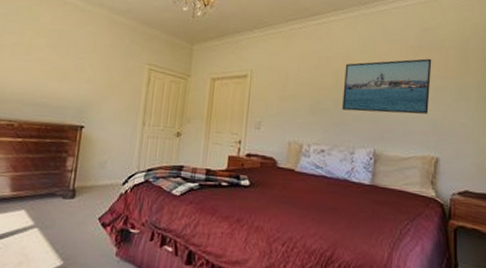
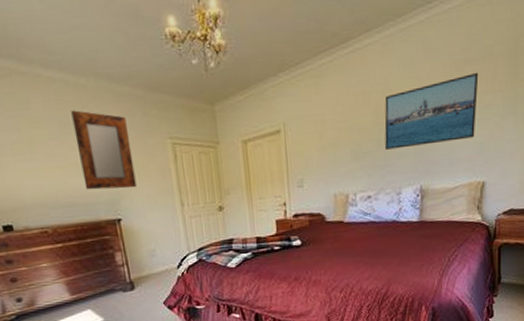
home mirror: none [61,28,115,101] -> present [71,110,137,191]

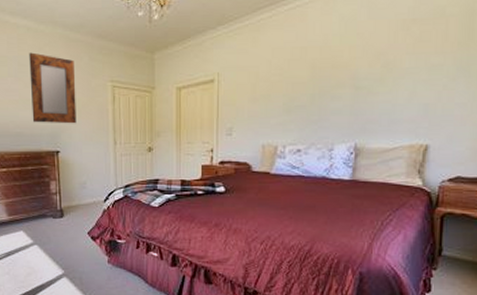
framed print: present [384,72,479,150] -> none [320,32,427,105]

